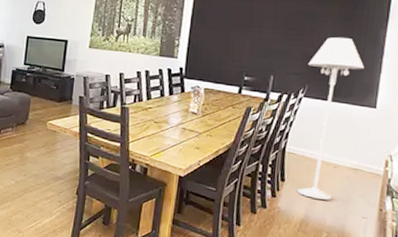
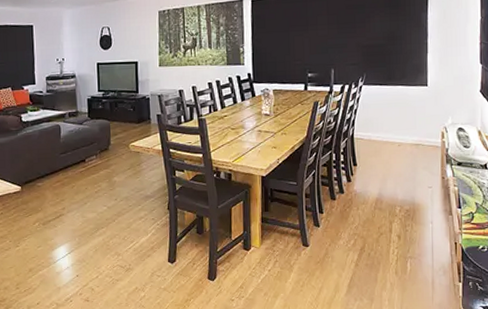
floor lamp: present [297,37,365,200] -> none [363,24,413,177]

